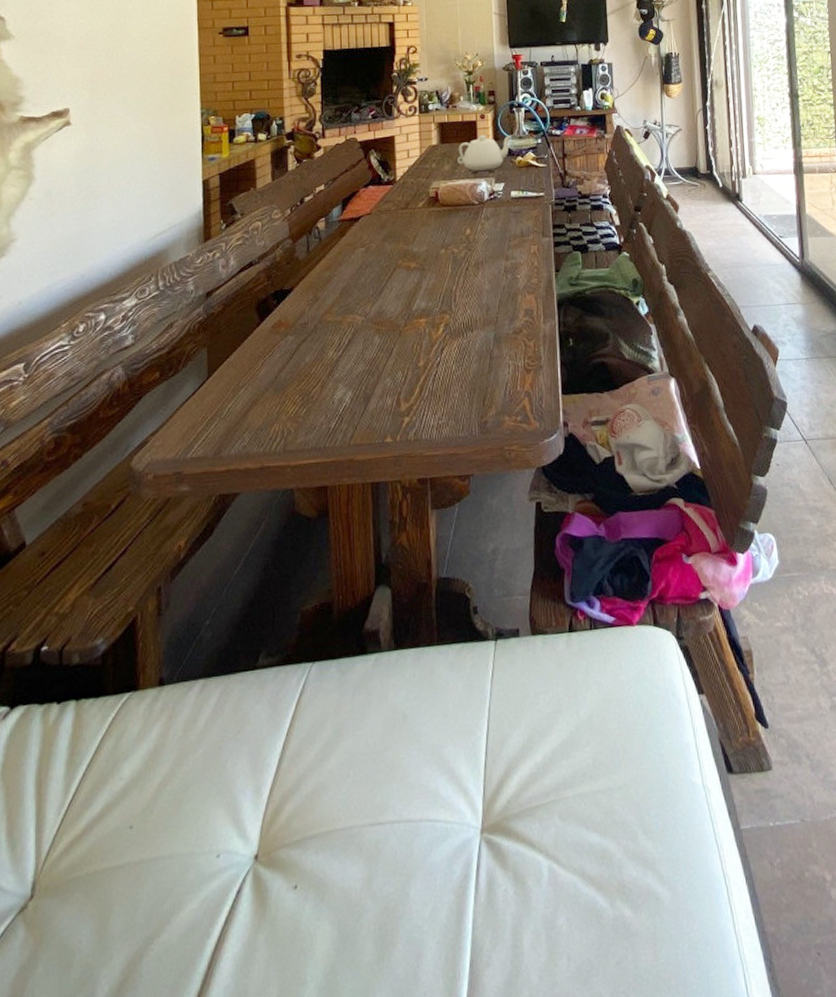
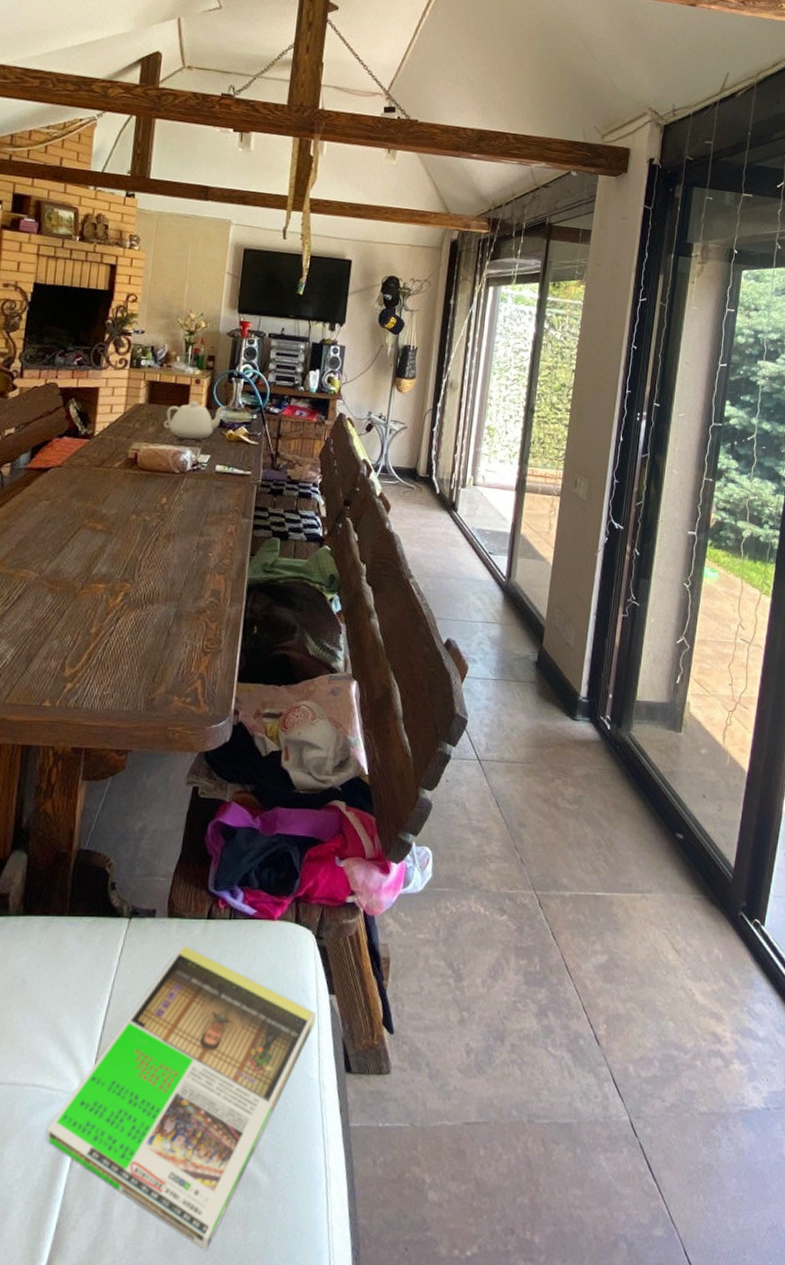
magazine: none [446,660,689,976] -> present [45,944,316,1251]

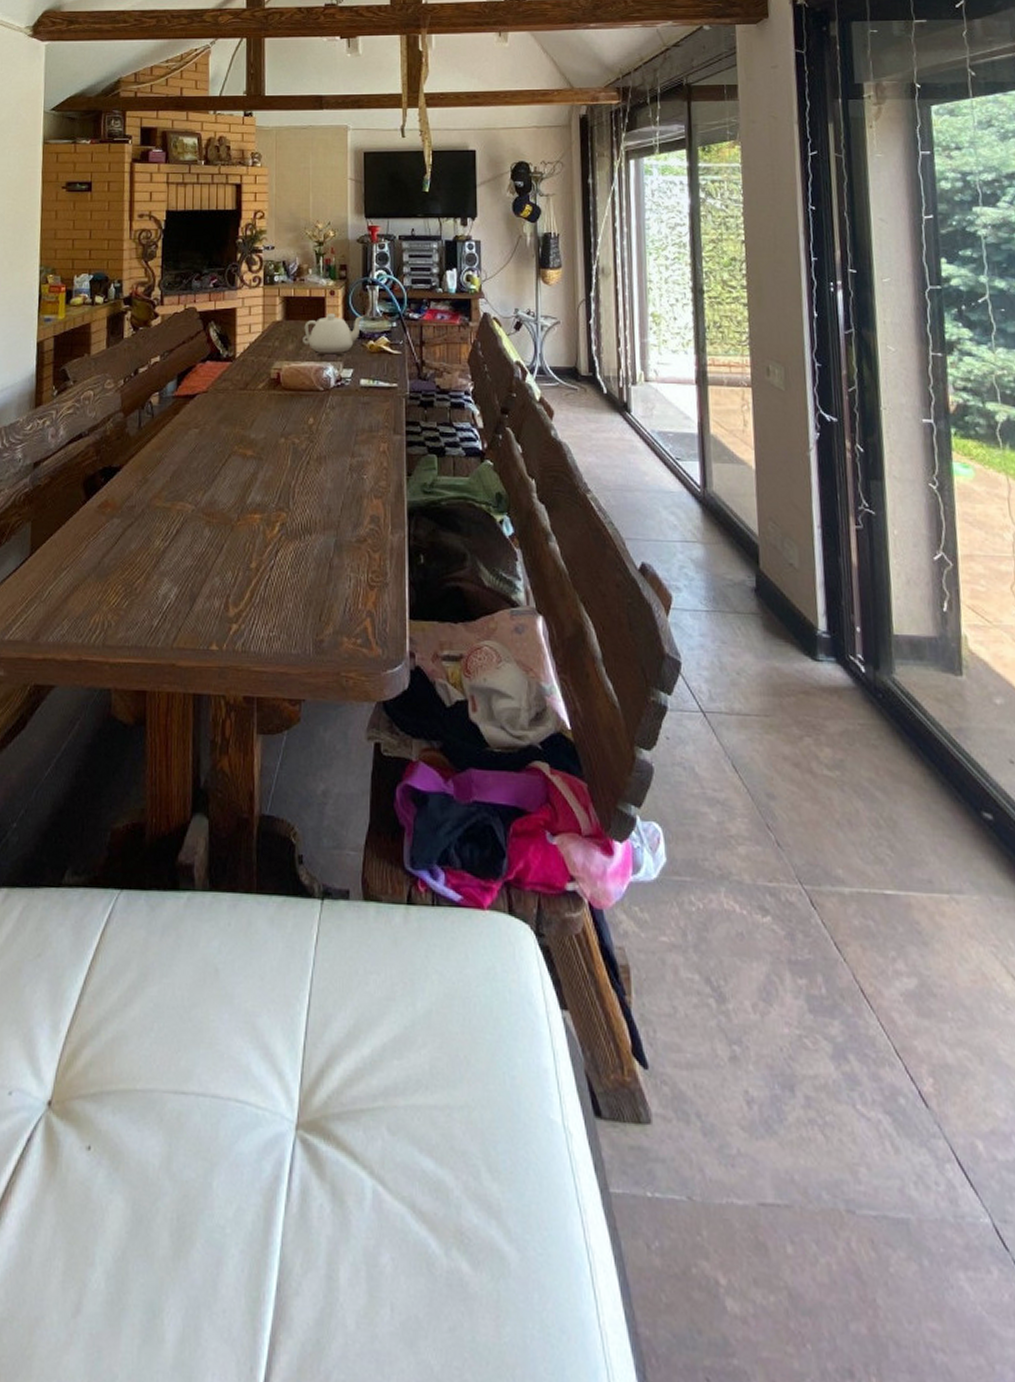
magazine: present [45,944,316,1251] -> none [255,934,548,1346]

